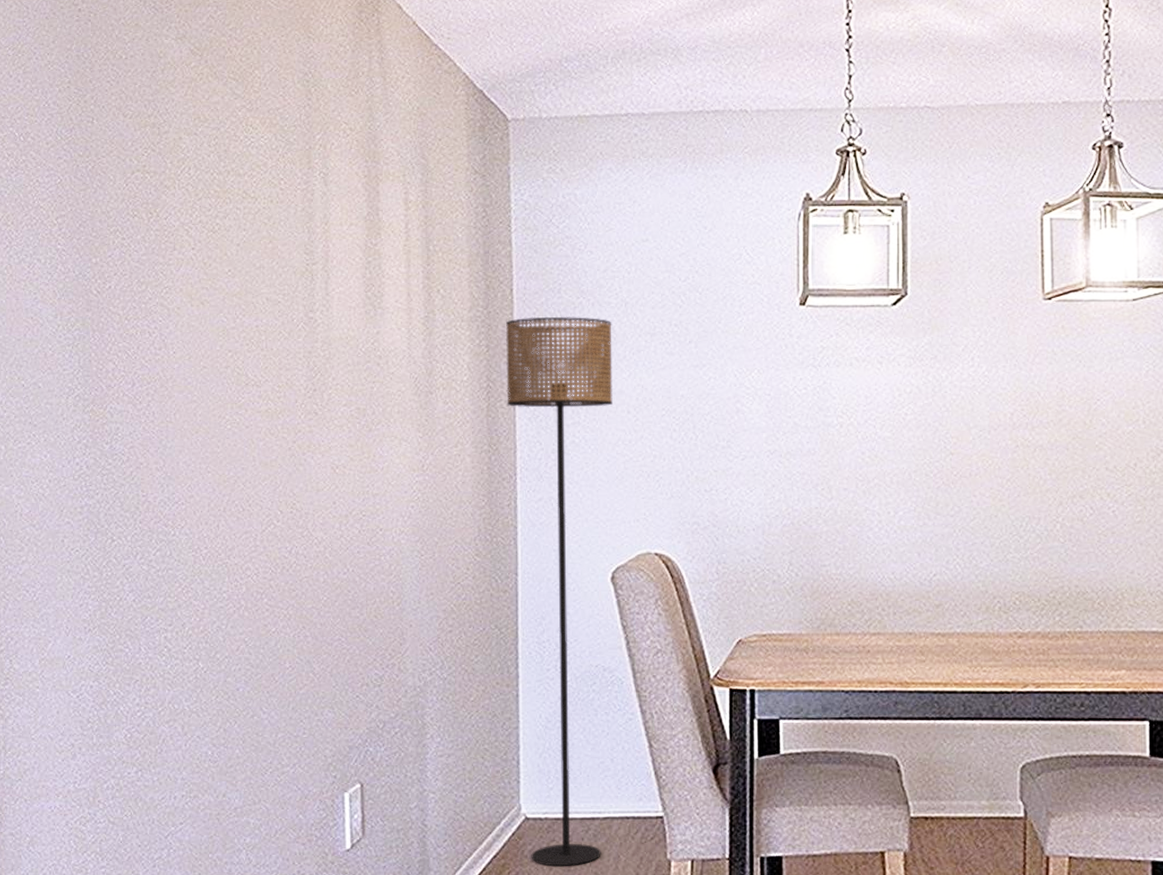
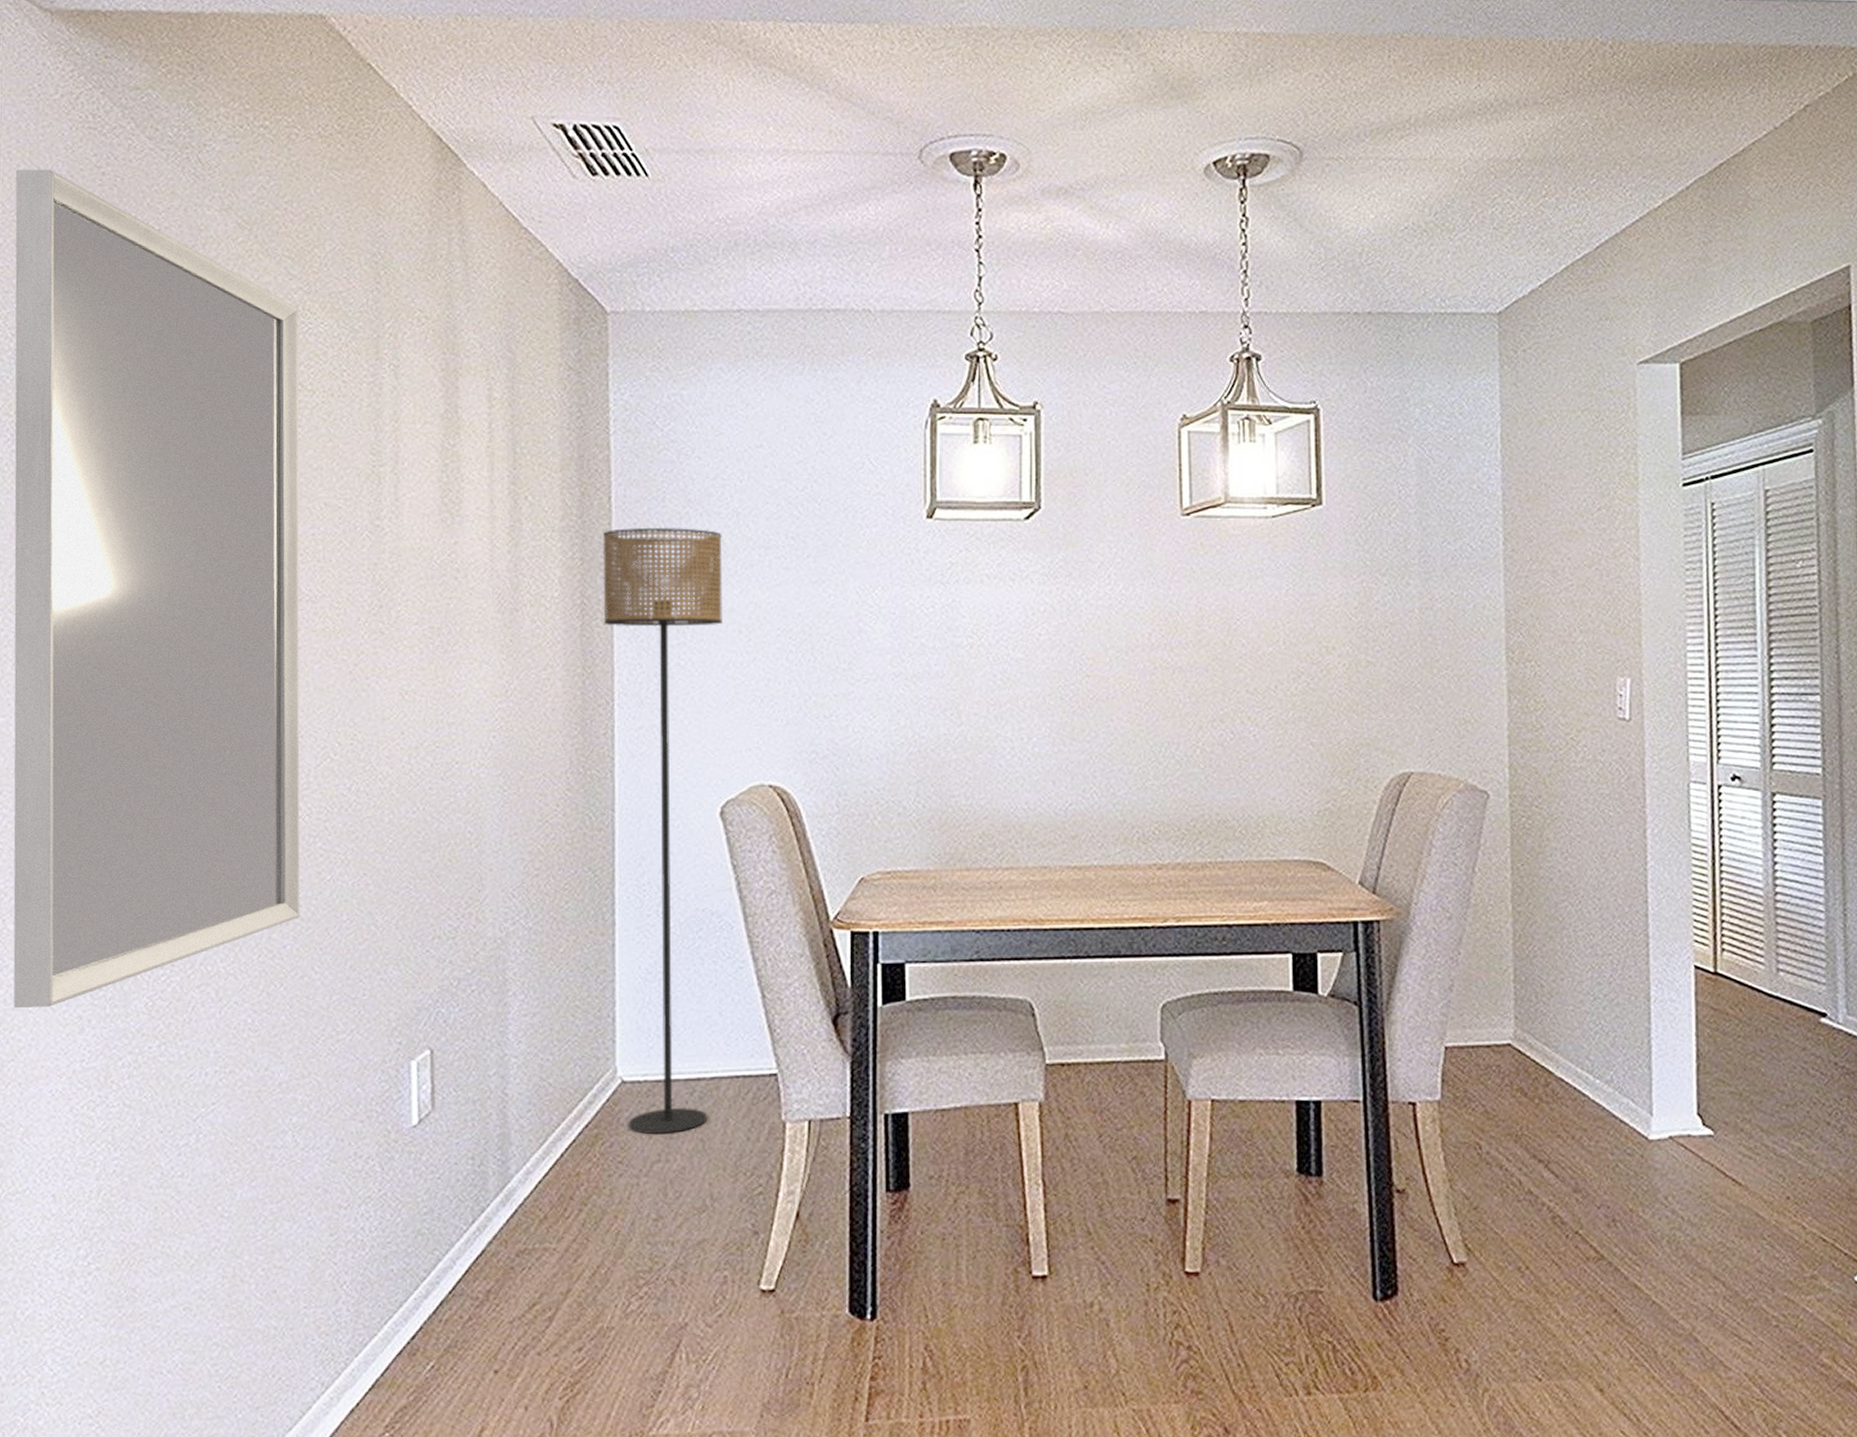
home mirror: none [9,8,250,736] -> present [13,169,300,1008]

